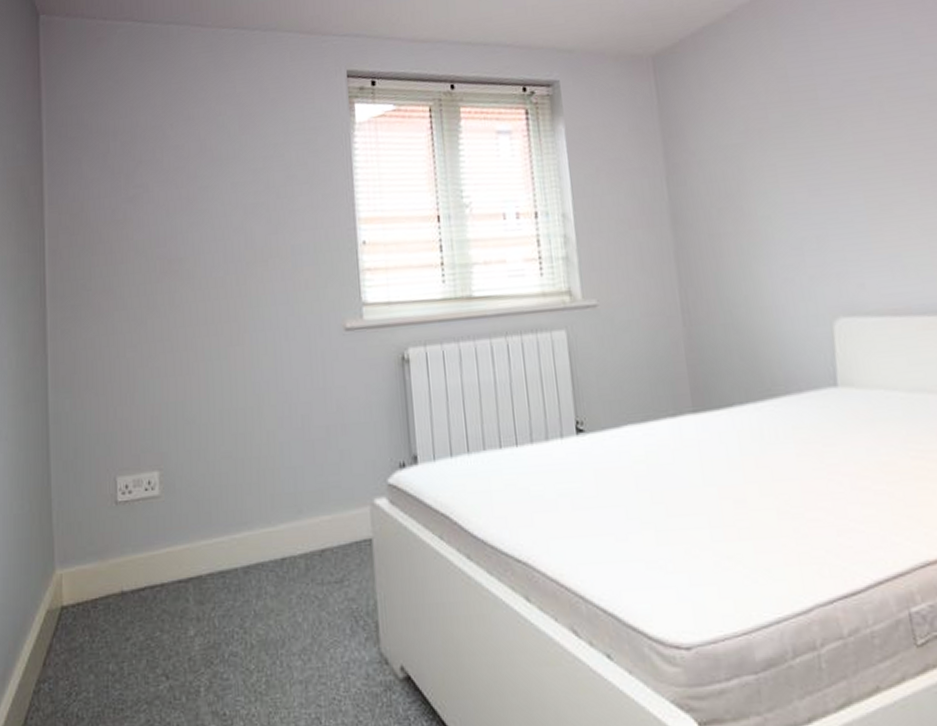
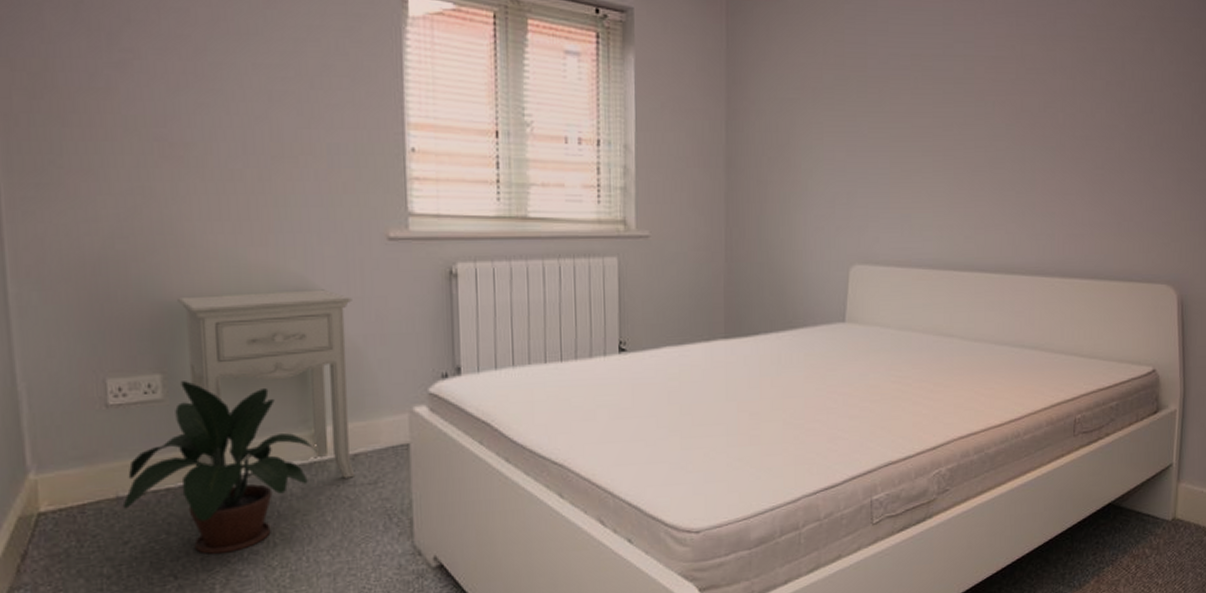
potted plant: none [126,477,293,654] -> present [122,381,322,554]
nightstand: none [172,383,323,576] -> present [177,289,355,479]

